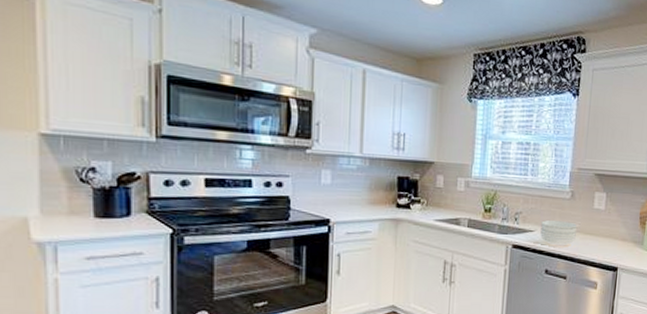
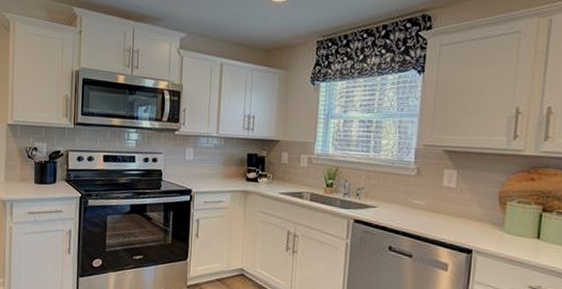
bowl: present [540,220,578,246] -> none [383,197,425,224]

